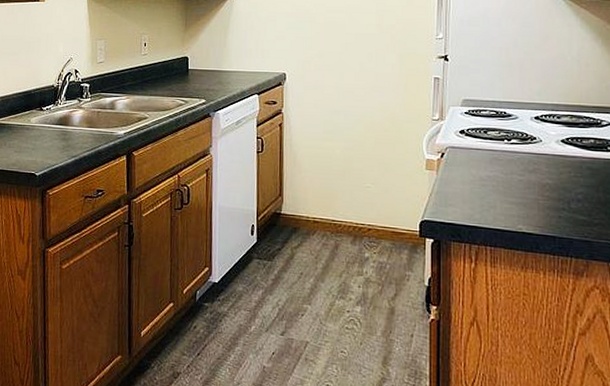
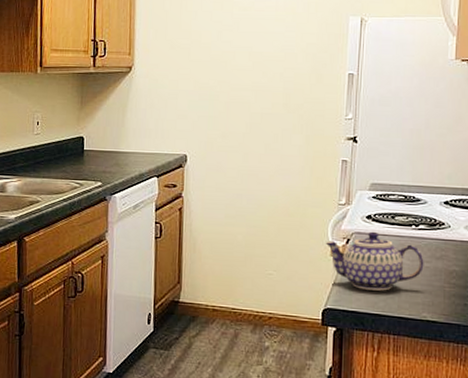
teapot: none [420,145,518,204] -> present [325,231,424,291]

